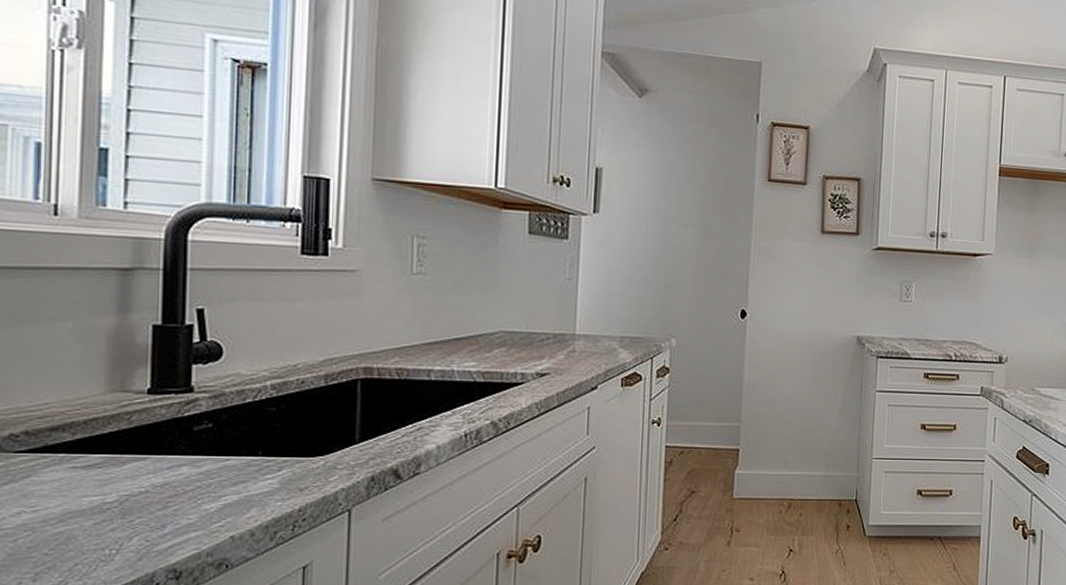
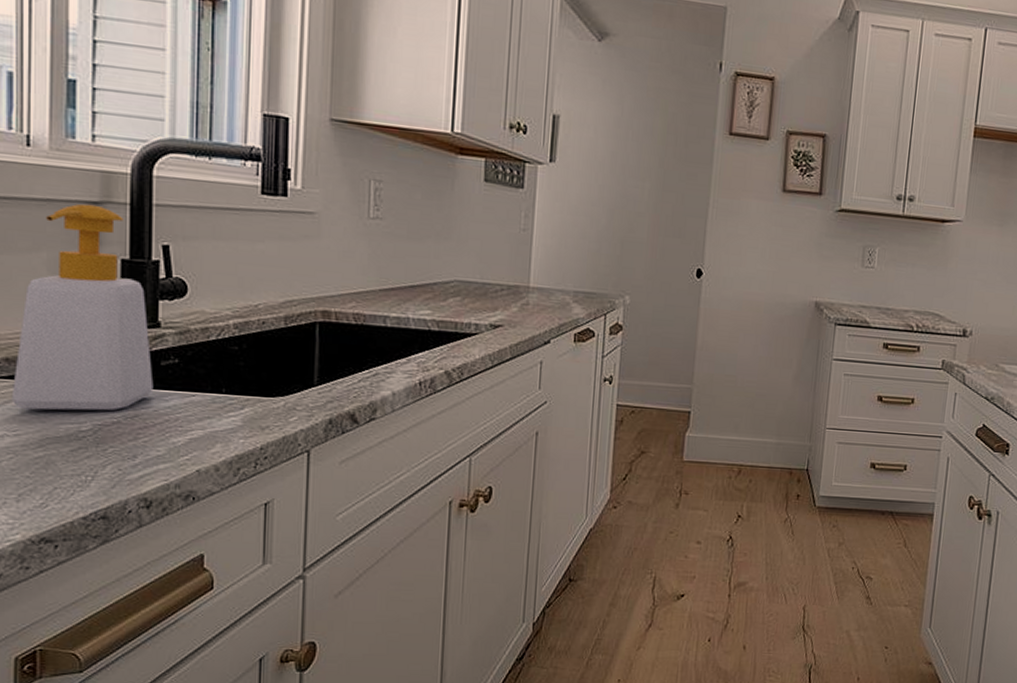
soap bottle: none [30,271,185,484] -> present [11,204,154,411]

